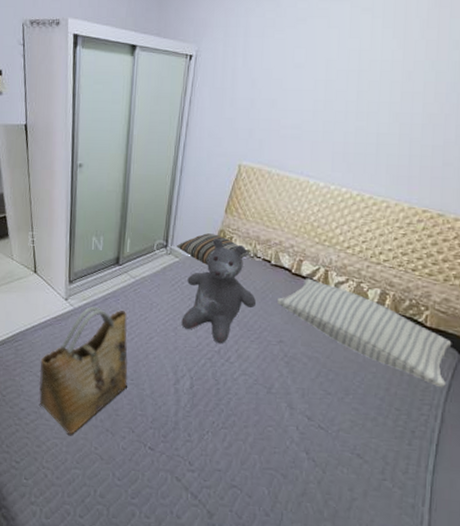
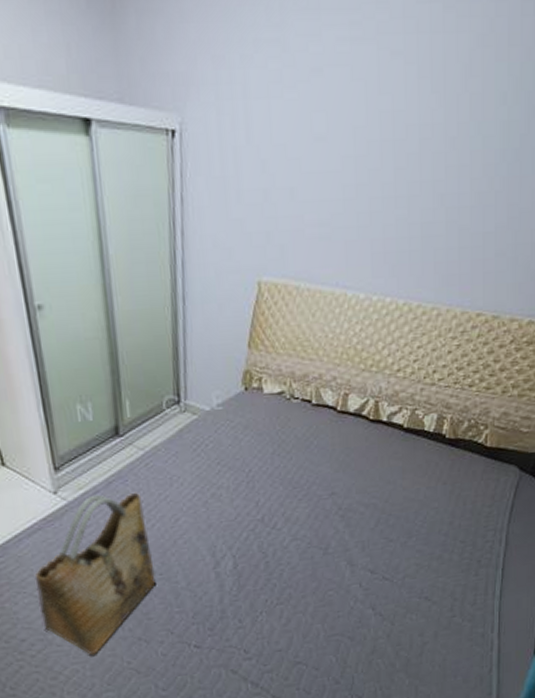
pillow: present [177,233,249,265] -> none [192,377,284,418]
teddy bear: present [181,238,257,344] -> none [212,381,300,511]
pillow: present [278,278,452,388] -> none [324,414,513,510]

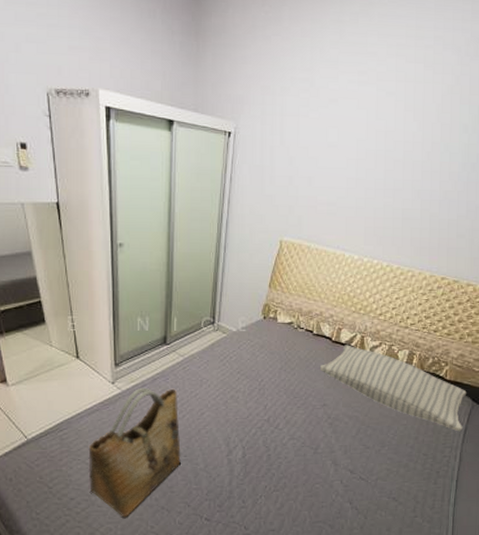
pillow: none [324,414,513,510] -> present [320,345,467,432]

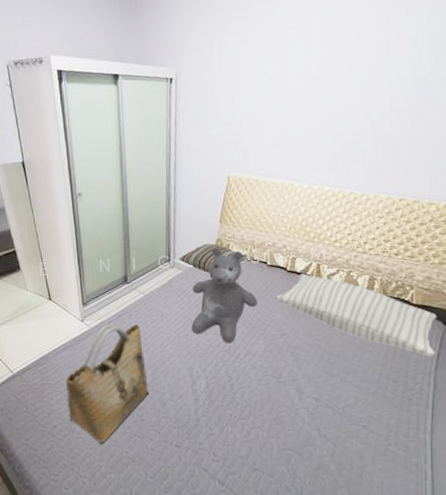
pillow: none [224,308,293,338] -> present [179,243,246,273]
teddy bear: none [231,312,302,413] -> present [191,247,258,344]

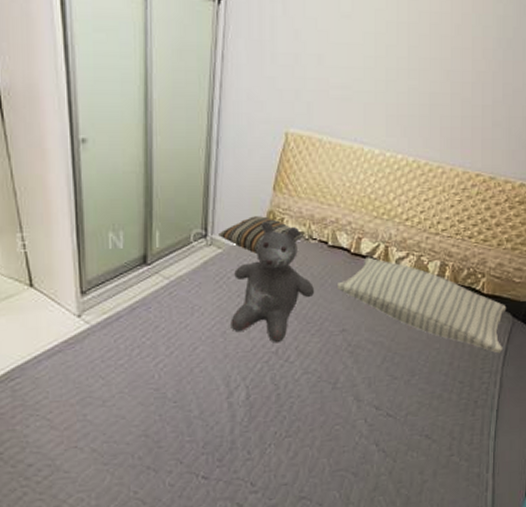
grocery bag: present [65,324,149,444] -> none [49,319,169,484]

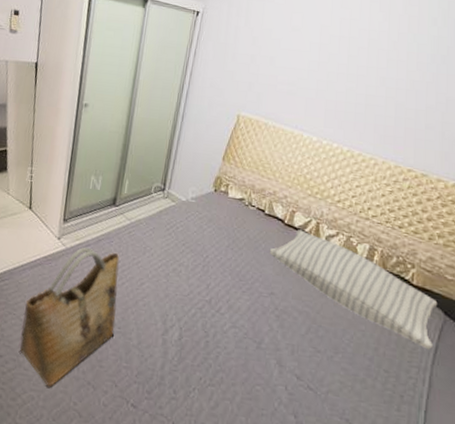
grocery bag: none [49,319,169,484] -> present [20,247,120,387]
pillow: present [219,216,303,254] -> none [174,179,244,211]
teddy bear: present [231,220,315,343] -> none [174,184,250,294]

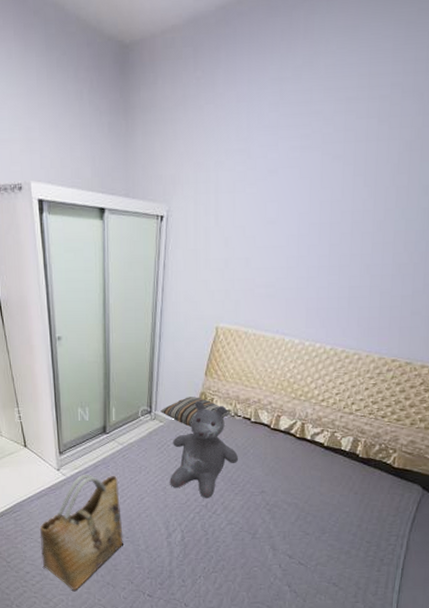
pillow: none [174,179,244,211] -> present [160,397,230,427]
teddy bear: none [174,184,250,294] -> present [170,400,239,499]
pillow: present [270,229,438,350] -> none [258,432,417,520]

